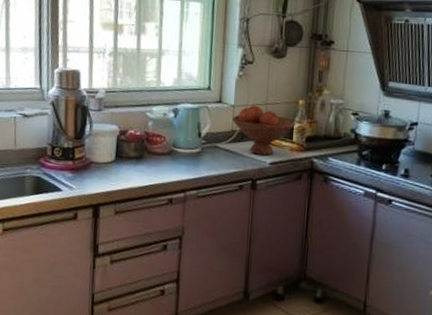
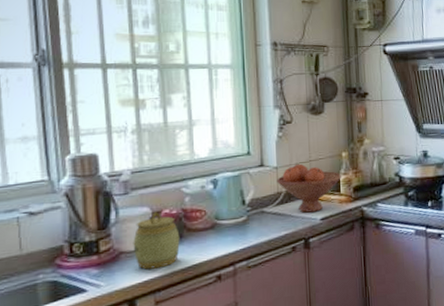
jar: none [101,131,141,182] -> present [133,212,180,270]

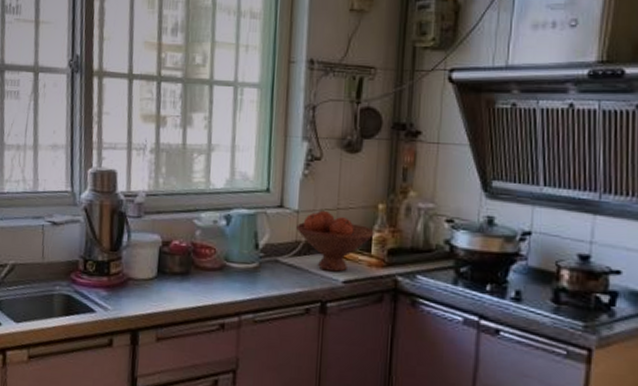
jar: present [133,212,180,270] -> none [141,241,187,303]

